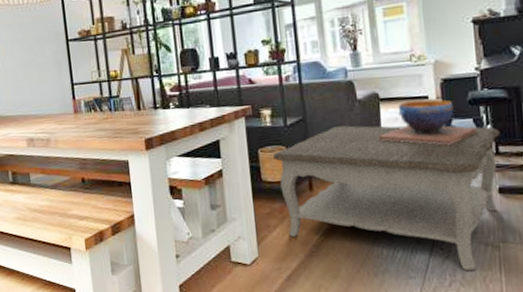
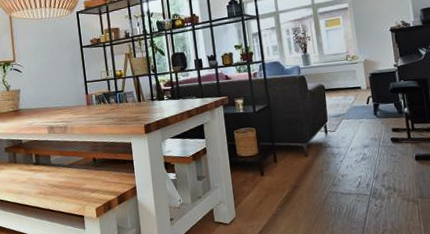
coffee table: present [273,125,501,271] -> none [245,109,415,222]
decorative bowl: present [378,99,477,145] -> none [325,89,398,124]

